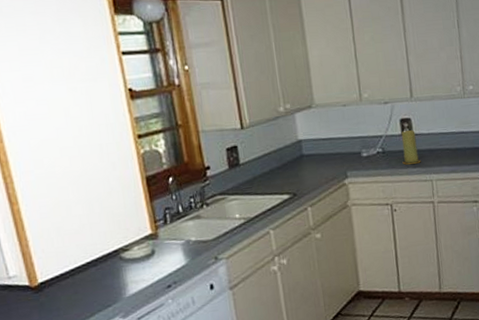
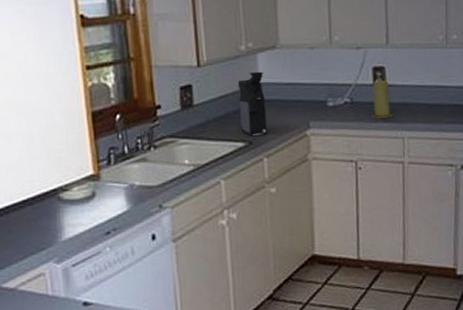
coffee maker: none [279,129,309,188] -> present [237,71,267,136]

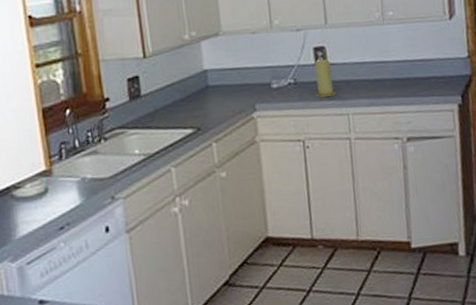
coffee maker: present [237,71,267,136] -> none [183,58,214,122]

